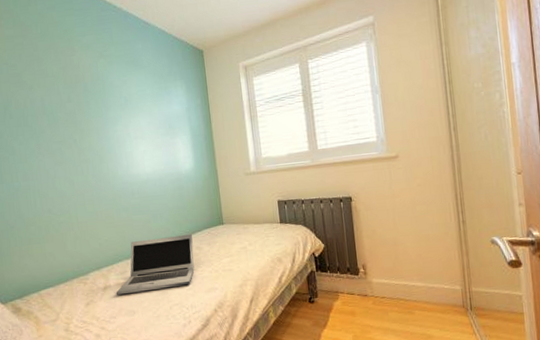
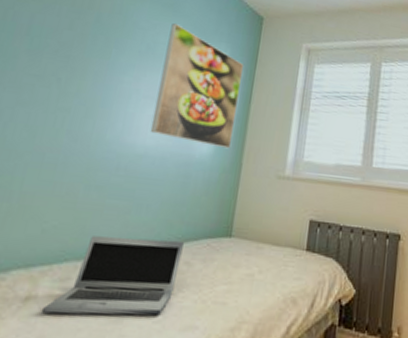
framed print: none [137,75,206,163] -> present [150,23,244,149]

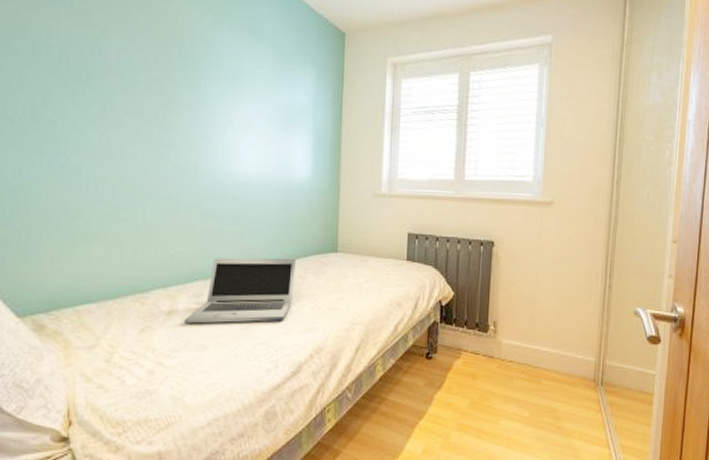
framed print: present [150,23,244,149] -> none [250,48,331,172]

